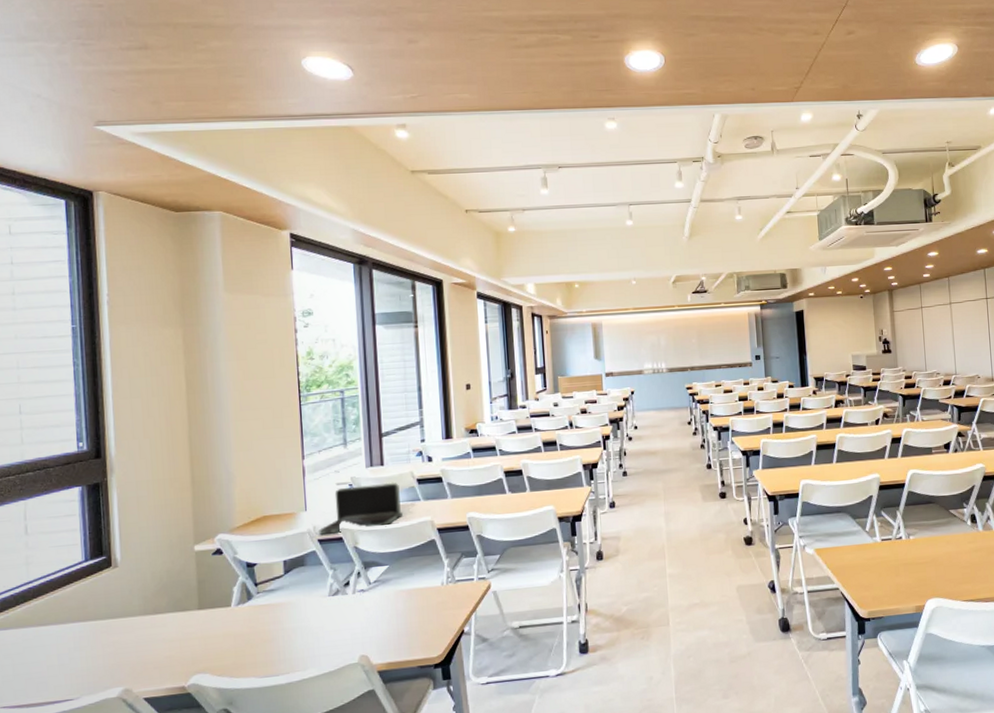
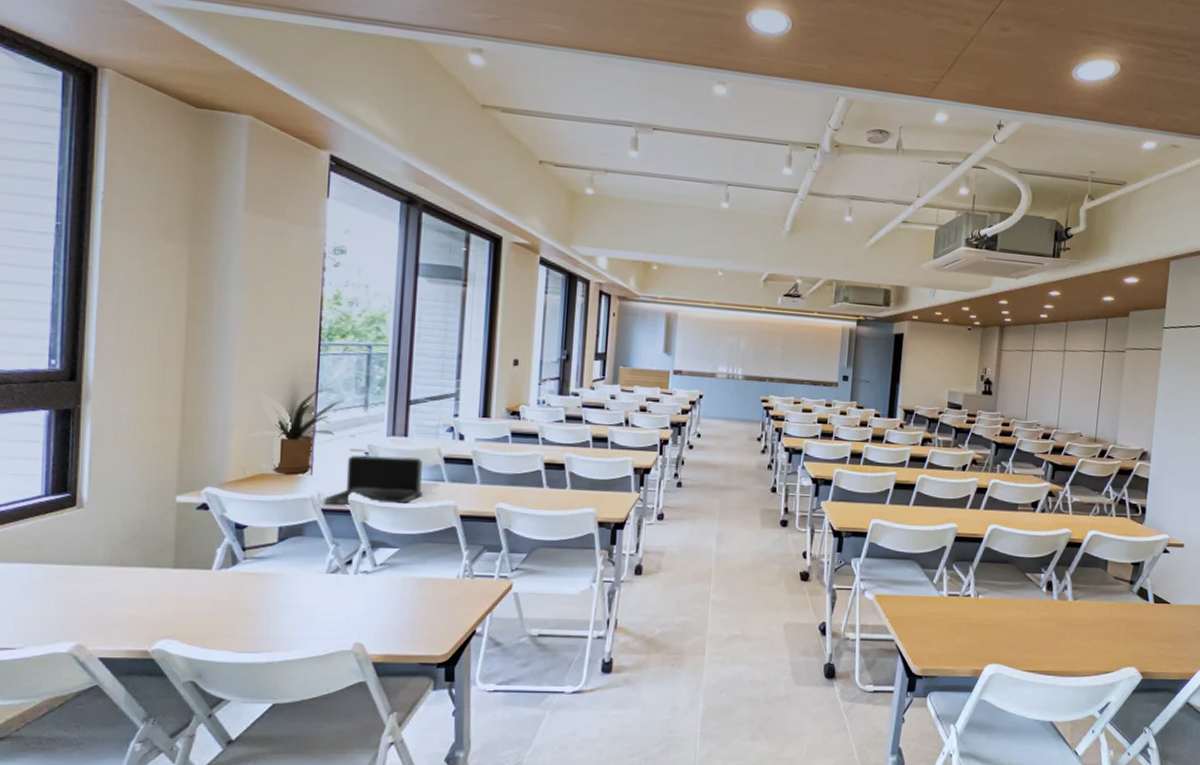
house plant: none [271,433,326,514] -> present [272,389,344,475]

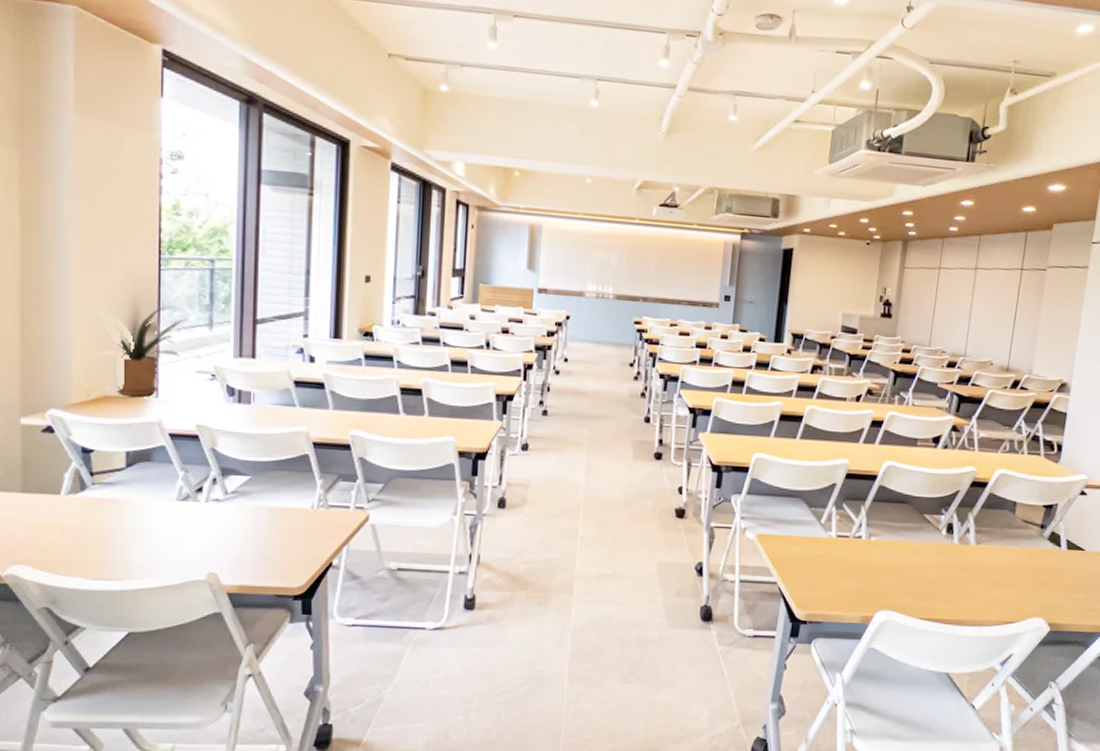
laptop: present [323,454,423,506] -> none [171,377,273,432]

